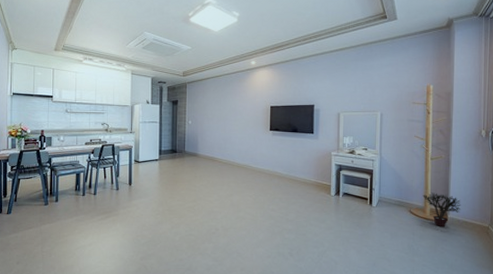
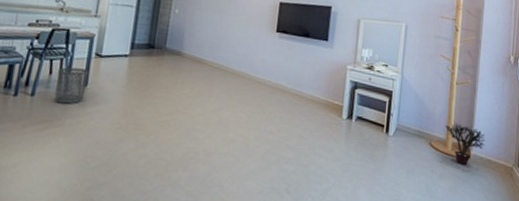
waste bin: none [109,172,132,199] -> present [55,67,89,104]

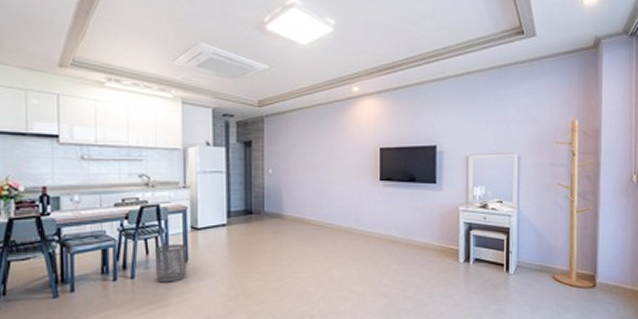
potted plant: present [445,123,486,166] -> none [568,253,611,295]

